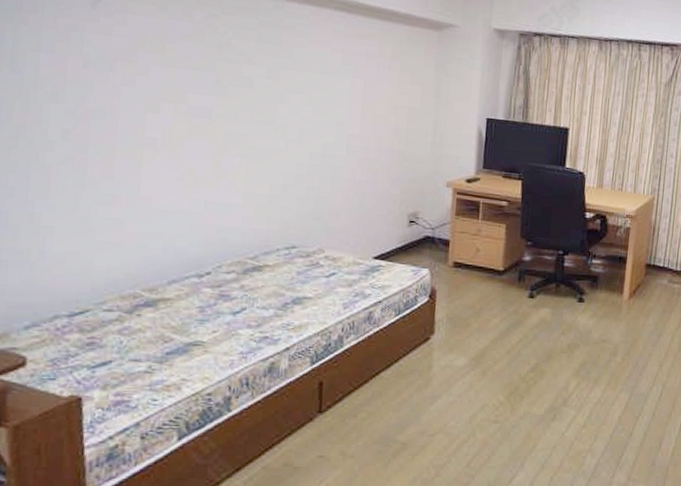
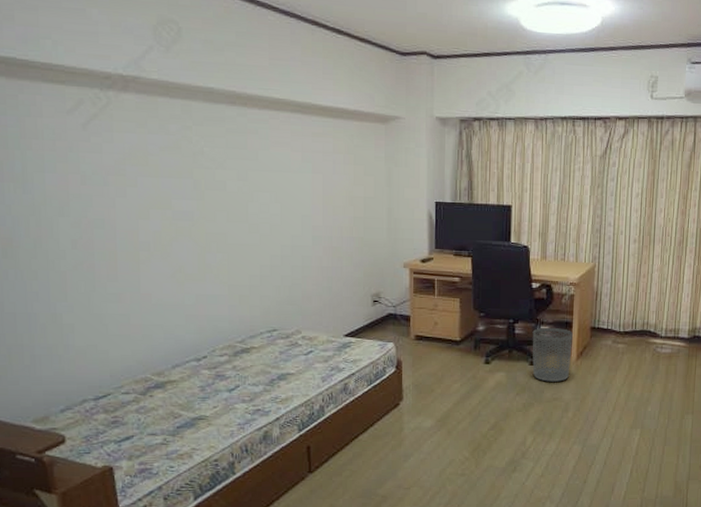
waste bin: none [581,262,626,322] -> present [532,328,573,382]

